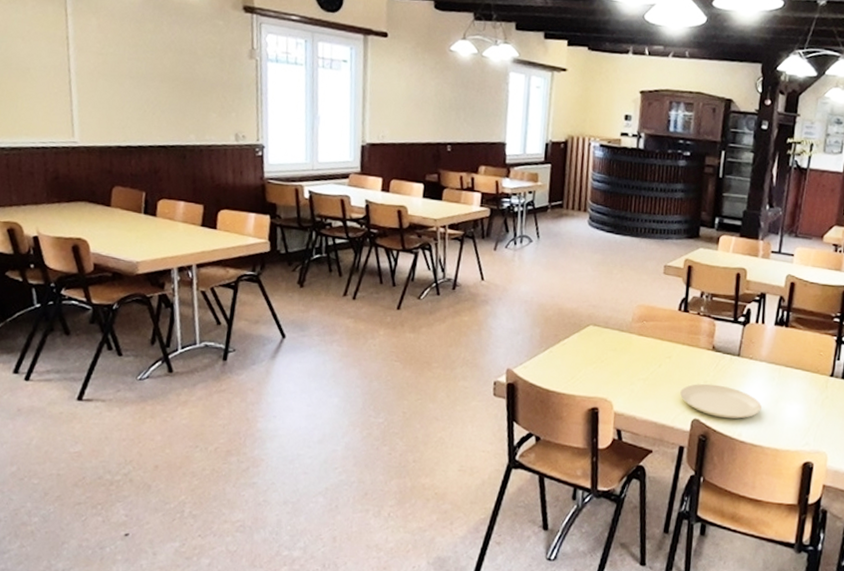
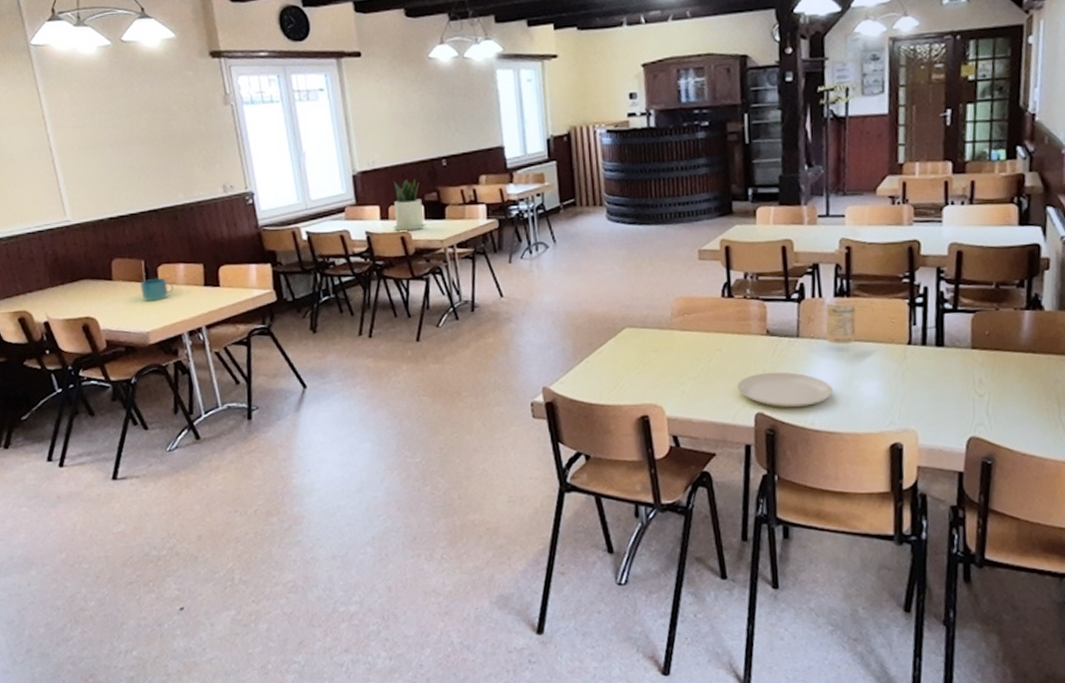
cup: none [137,211,171,234] -> present [139,278,174,302]
planter: none [392,158,424,207] -> present [393,179,427,232]
beer bottle: none [762,283,792,368] -> present [825,248,856,344]

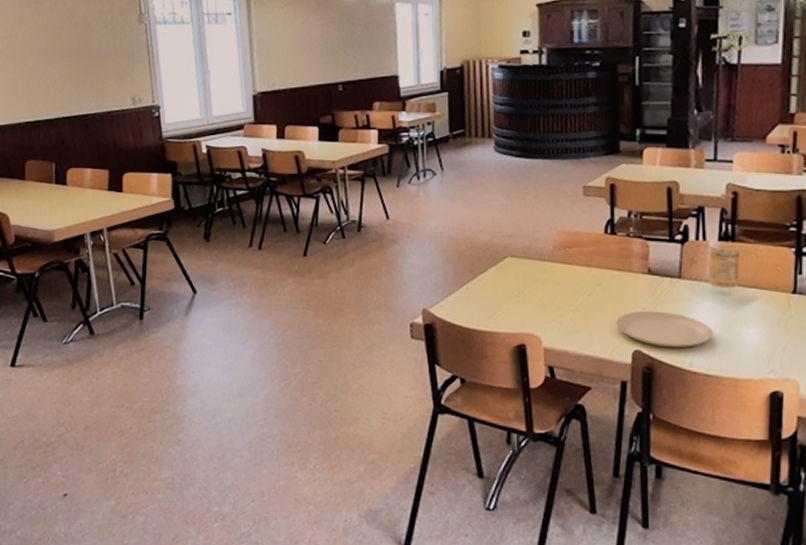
cup: present [139,278,174,302] -> none [49,180,80,202]
planter: present [393,179,427,232] -> none [288,102,320,151]

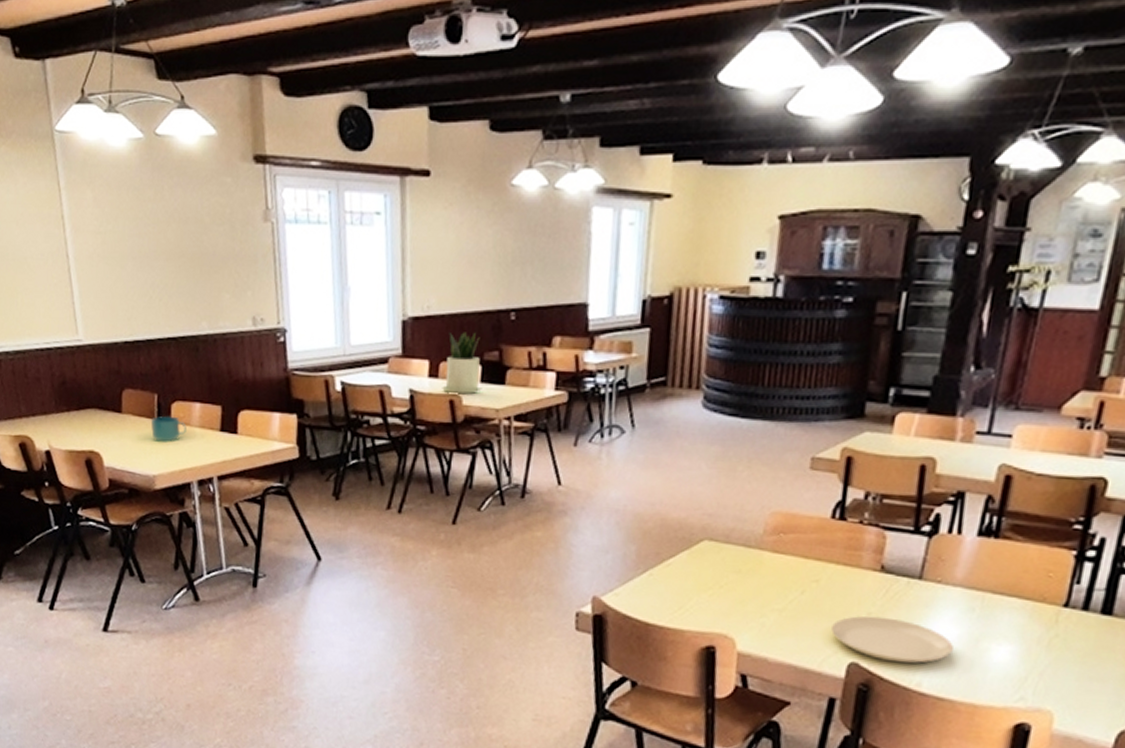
cup: none [49,180,80,202] -> present [150,416,187,442]
planter: none [288,102,320,151] -> present [442,332,482,395]
beer bottle: present [708,193,740,288] -> none [956,476,1008,595]

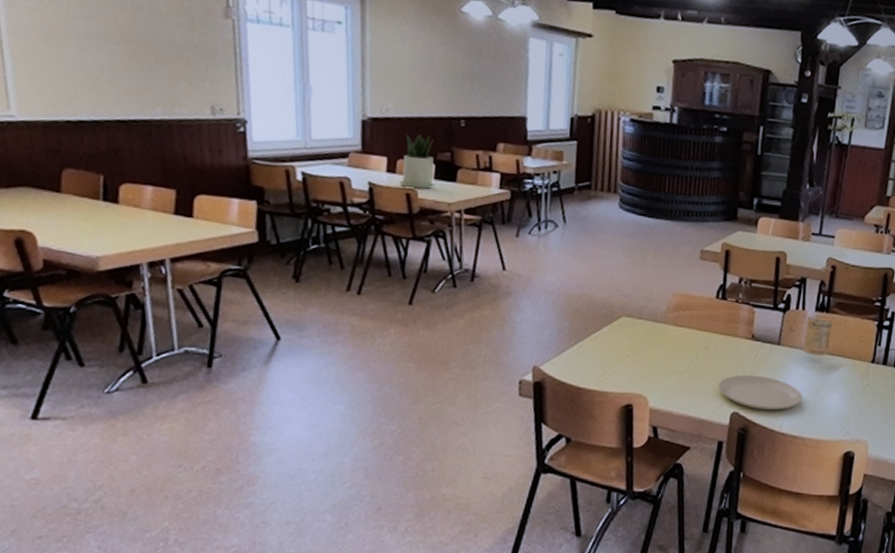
cup: present [150,416,187,442] -> none [94,197,137,224]
beer bottle: none [956,476,1008,595] -> present [803,266,833,356]

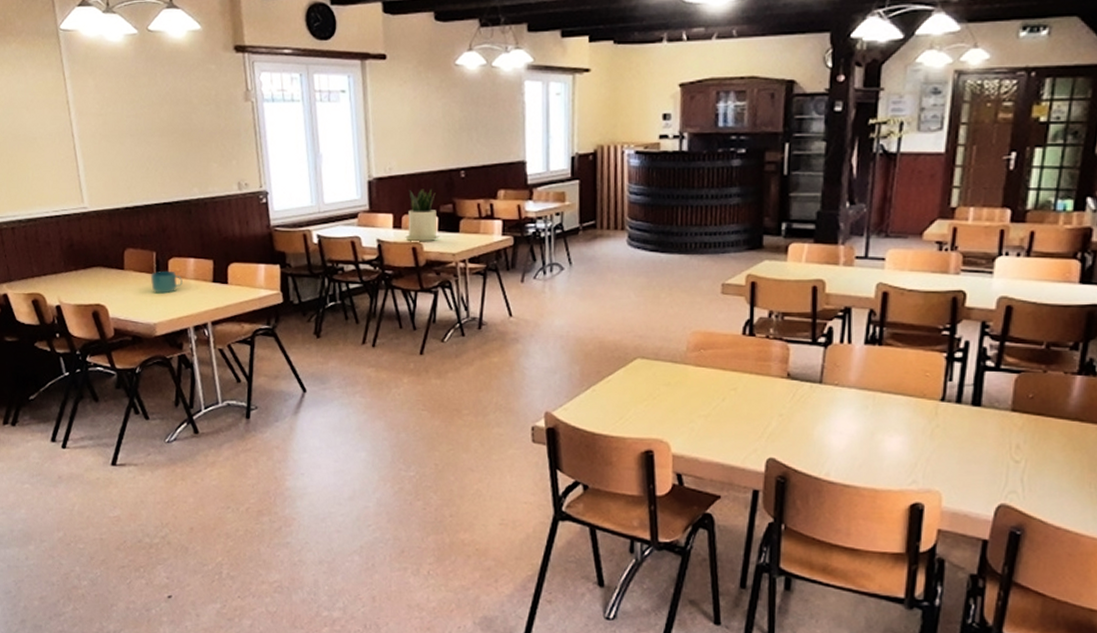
cup: none [94,197,137,224] -> present [150,270,183,294]
plate: present [718,374,802,411] -> none [750,417,853,457]
beer bottle: present [803,266,833,356] -> none [851,293,887,394]

